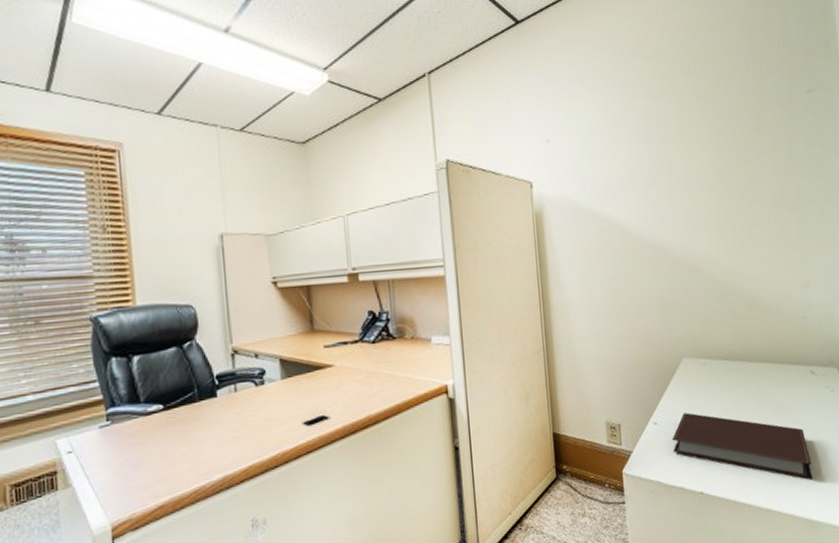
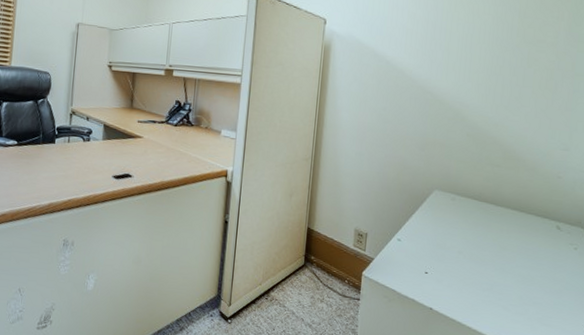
notebook: present [671,412,813,479] -> none [411,237,543,322]

